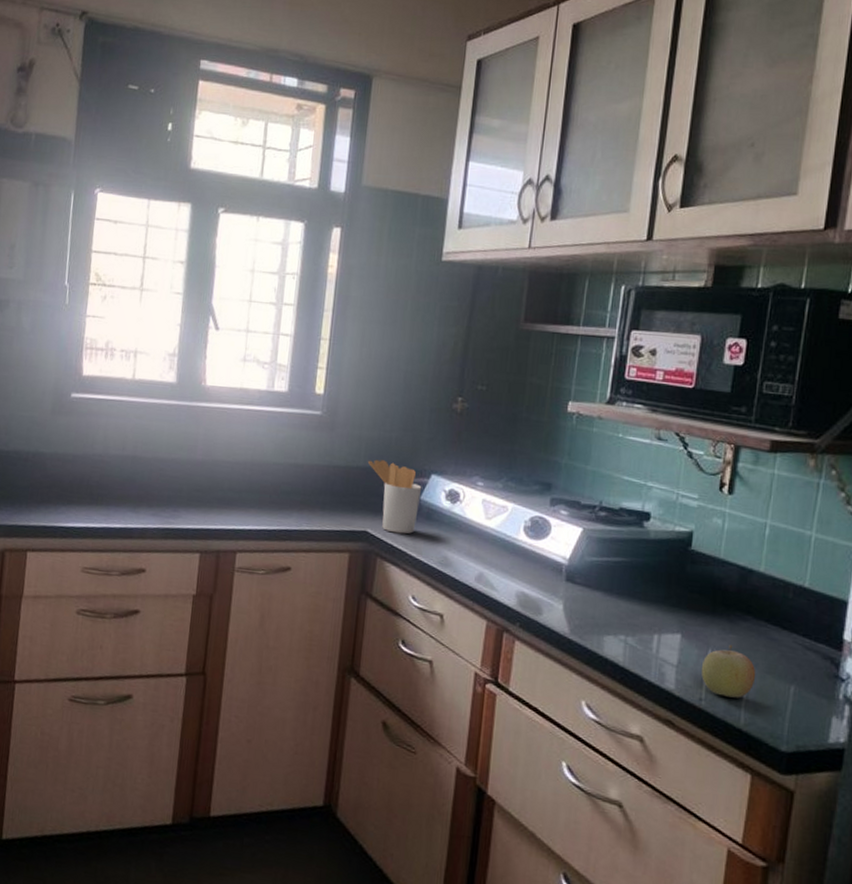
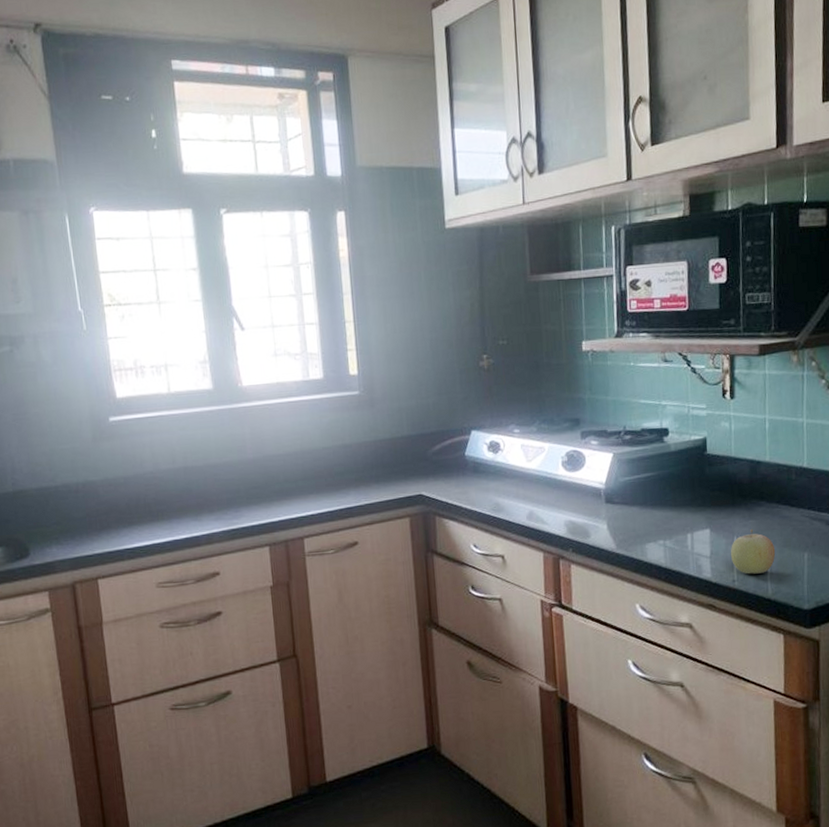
utensil holder: present [368,459,422,534] -> none [412,426,465,491]

